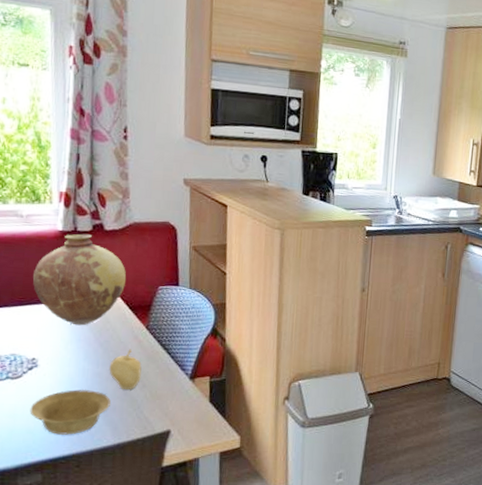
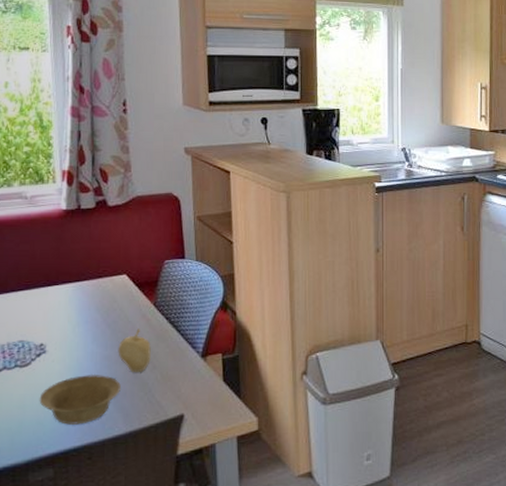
vase: present [33,234,127,326] -> none [39,211,132,307]

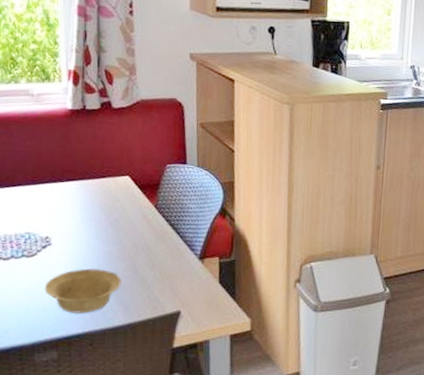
fruit: present [118,328,151,372] -> none [119,228,151,269]

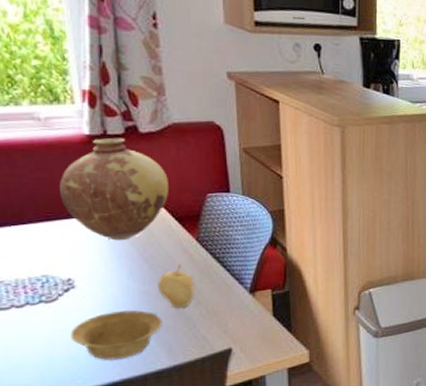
vase: none [45,112,135,205] -> present [60,137,170,241]
fruit: none [119,228,151,269] -> present [157,264,194,308]

